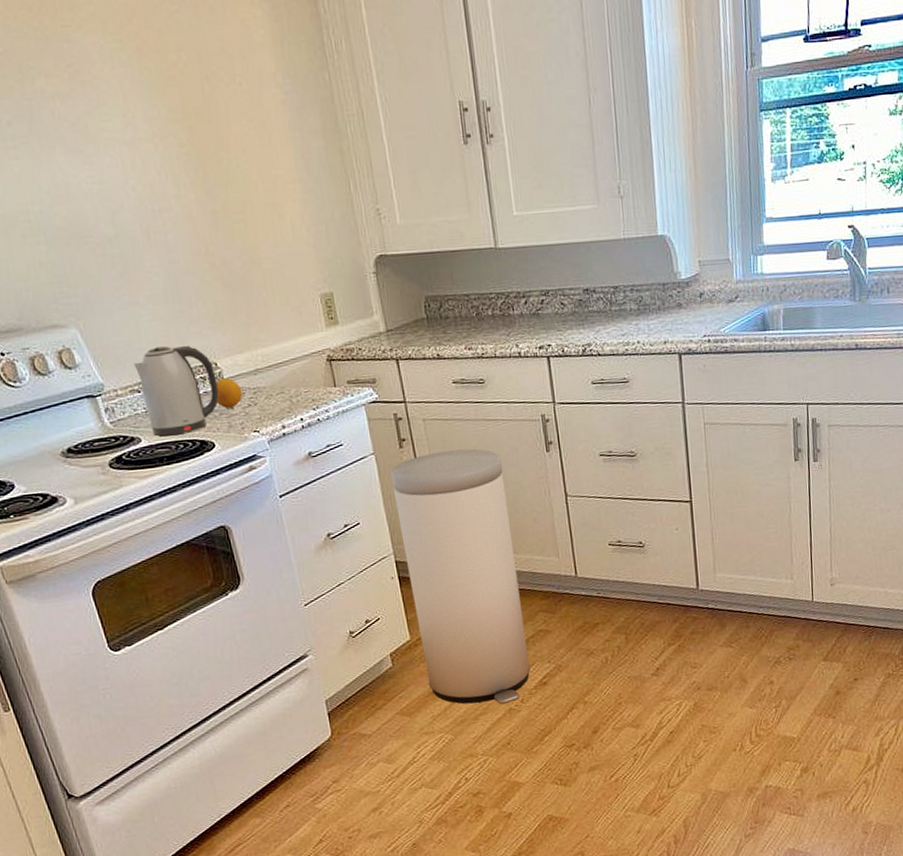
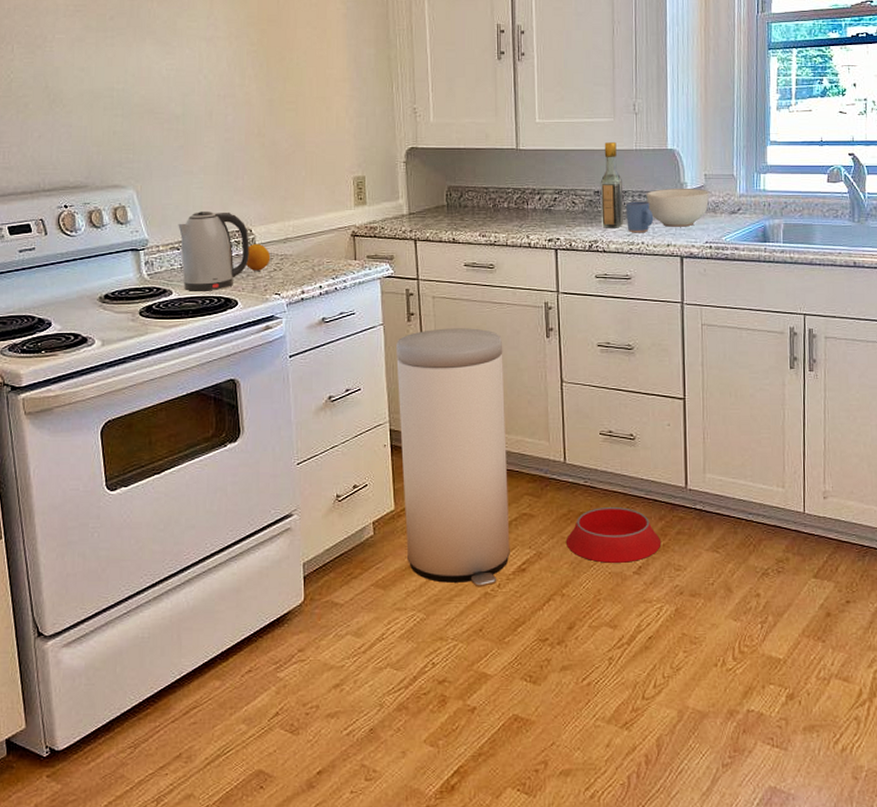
pet bowl: none [584,614,677,669] -> present [567,507,662,563]
bottle: none [588,231,618,330] -> present [600,141,624,228]
mug: none [617,296,648,331] -> present [625,201,654,232]
bowl: none [638,277,706,323] -> present [646,188,710,227]

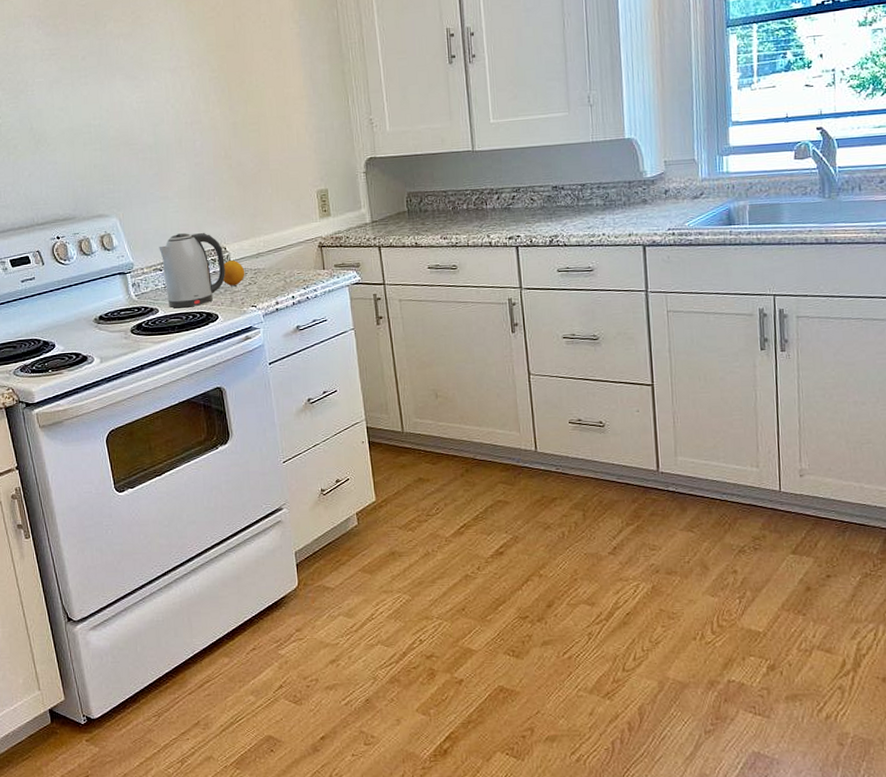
pedal bin: present [396,328,510,588] -> none [367,327,488,571]
pet bowl: present [567,507,662,563] -> none [541,492,635,545]
bottle: present [600,141,624,228] -> none [557,135,584,223]
mug: present [625,201,654,232] -> none [584,192,614,224]
bowl: present [646,188,710,227] -> none [605,176,671,217]

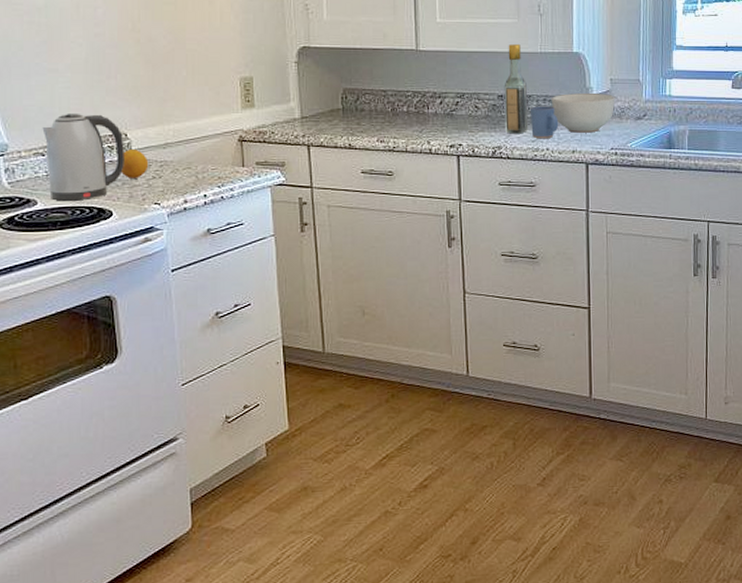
bottle: none [557,135,584,223] -> present [504,43,529,134]
mug: none [584,192,614,224] -> present [530,106,559,138]
bowl: none [605,176,671,217] -> present [551,92,616,133]

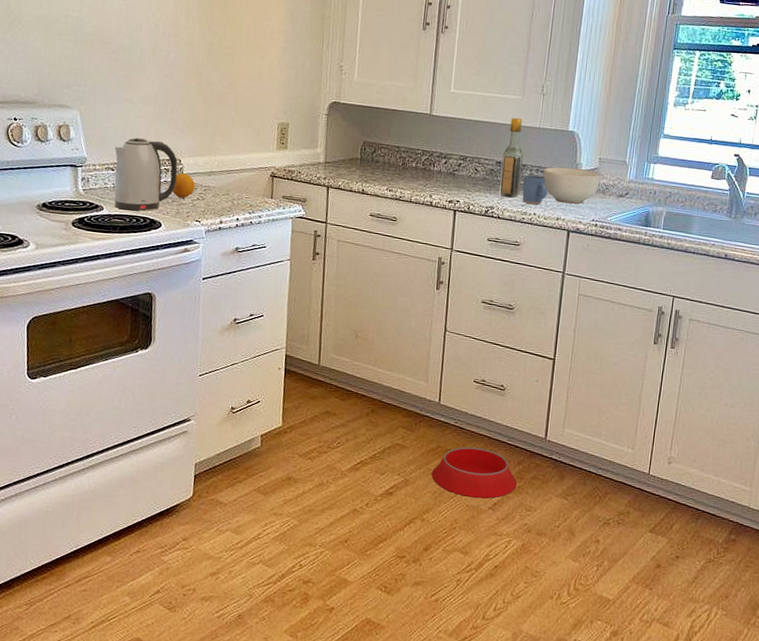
pet bowl: none [470,419,566,476] -> present [432,447,517,499]

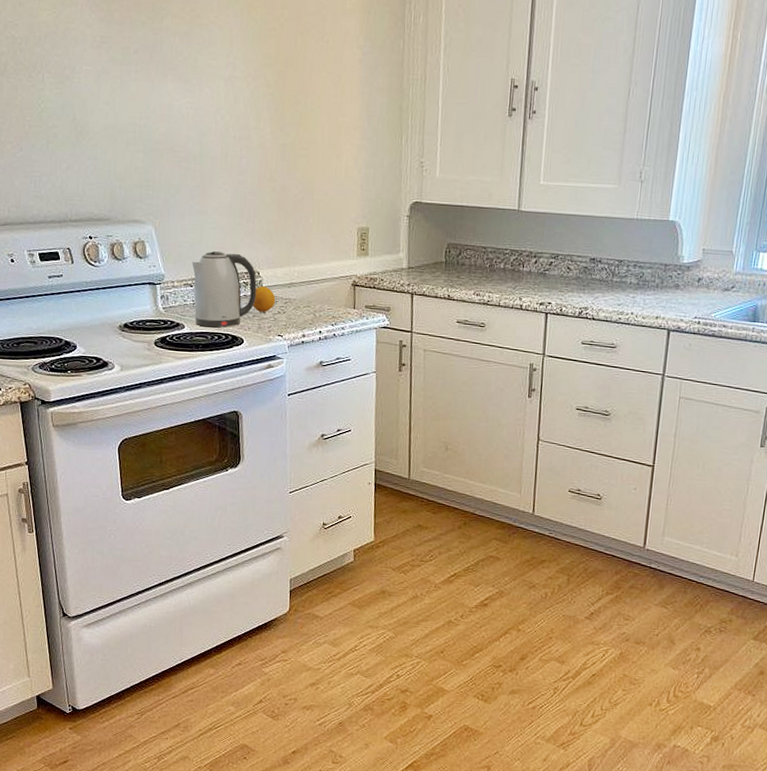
pet bowl: present [432,447,517,499] -> none [527,557,615,609]
bottle: present [499,117,523,198] -> none [594,208,620,297]
mug: present [522,174,548,204] -> none [618,271,646,303]
bowl: present [543,166,602,204] -> none [641,261,706,301]

